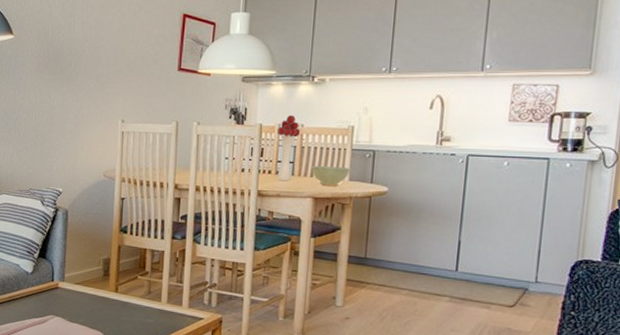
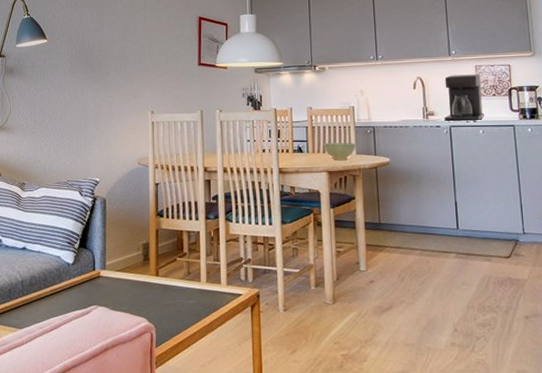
flower bouquet: present [276,115,301,181] -> none [289,99,310,159]
coffee maker: none [462,94,518,151] -> present [444,74,484,122]

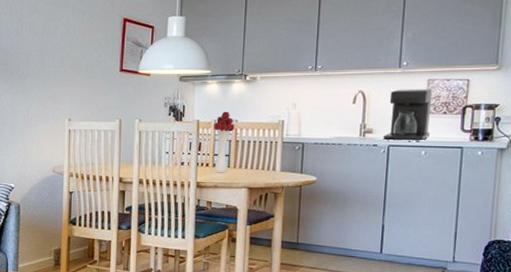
flower bouquet: none [289,99,310,159] -> present [213,111,235,173]
bowl: present [323,142,357,161] -> none [245,158,283,178]

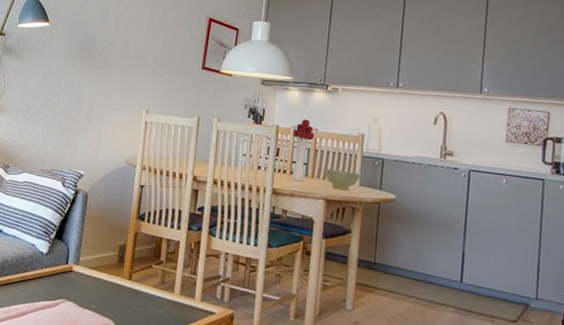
bowl: none [245,158,283,178] -> present [324,168,362,191]
coffee maker: present [383,89,433,141] -> none [464,114,514,169]

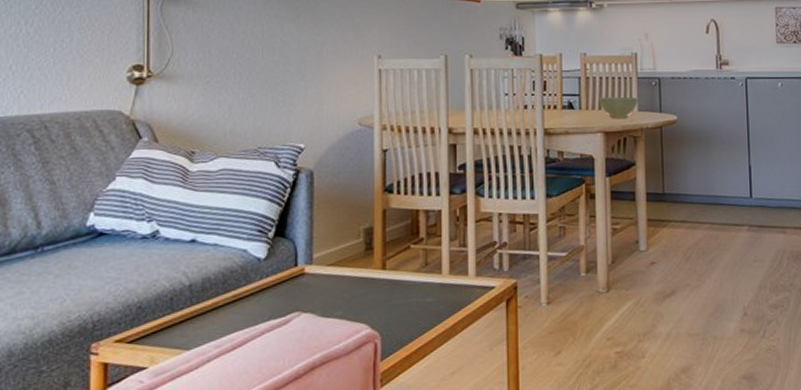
flower bouquet: present [291,119,315,182] -> none [558,43,584,117]

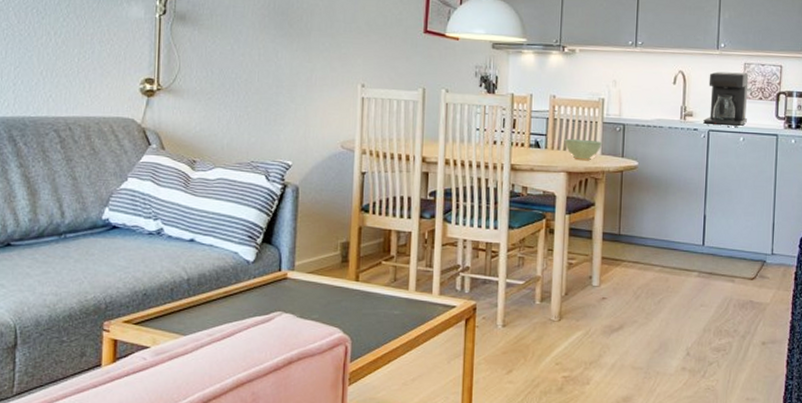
coffee maker: none [740,17,783,73] -> present [703,71,749,127]

